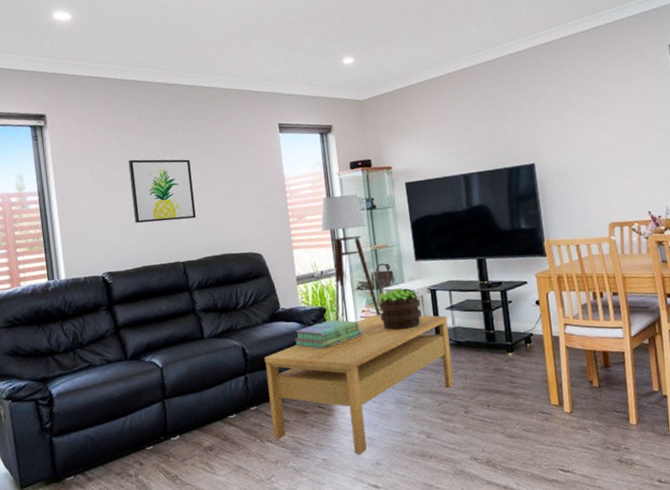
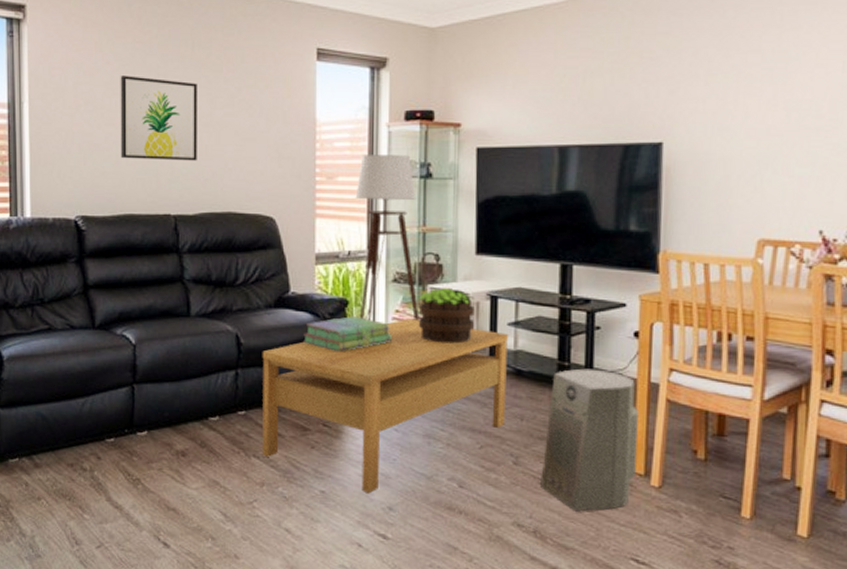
air purifier: none [484,332,553,441] -> present [540,368,639,512]

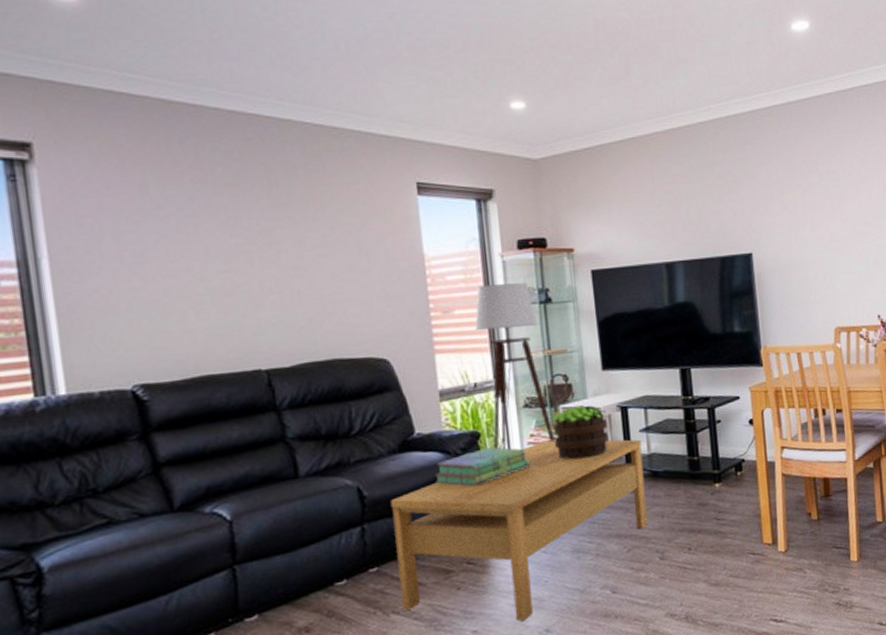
wall art: present [120,76,197,161] -> none [177,220,289,314]
air purifier: present [540,368,639,512] -> none [685,458,765,590]

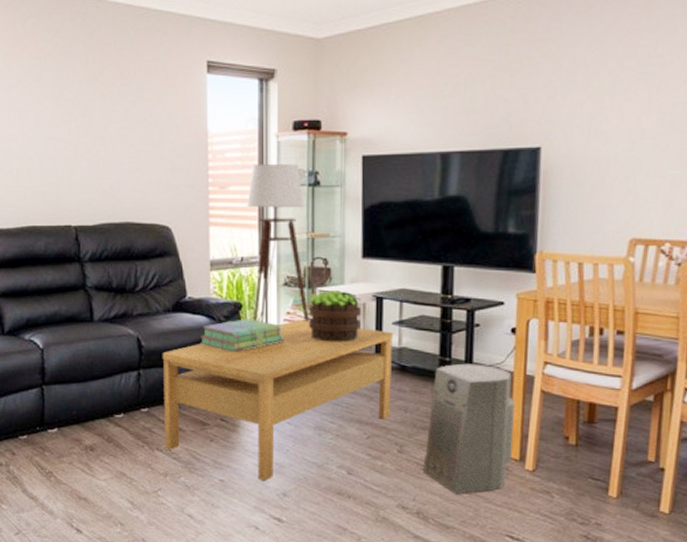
air purifier: none [685,458,765,590] -> present [423,363,515,494]

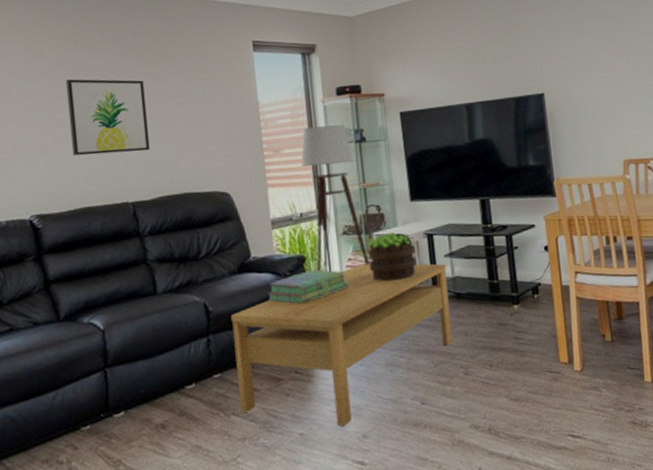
wall art: none [17,91,95,174] -> present [65,79,150,156]
air purifier: present [423,363,515,494] -> none [486,281,562,405]

